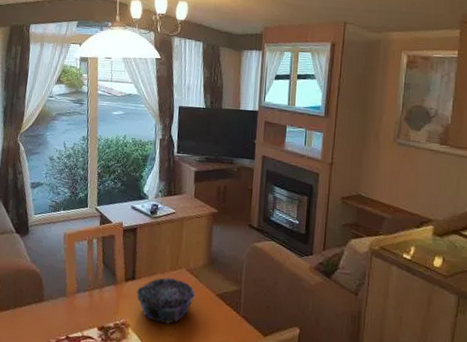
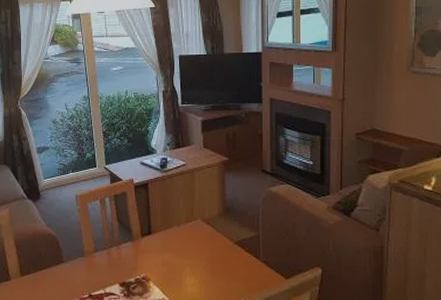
decorative bowl: present [136,277,195,324] -> none [153,230,213,275]

